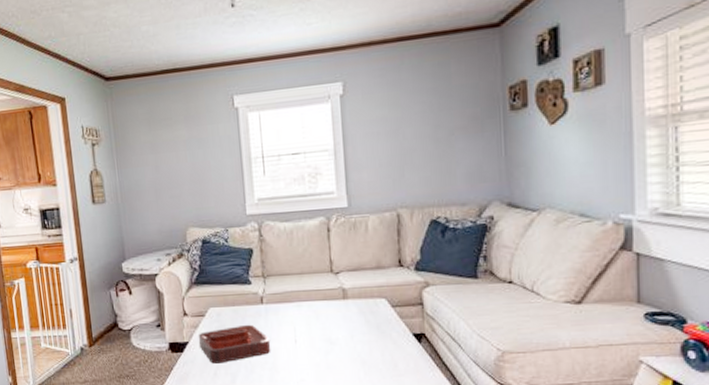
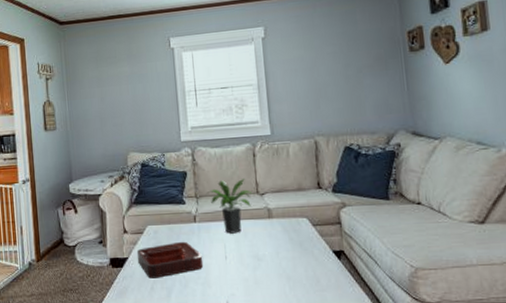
potted plant: none [275,256,325,316] -> present [206,179,251,234]

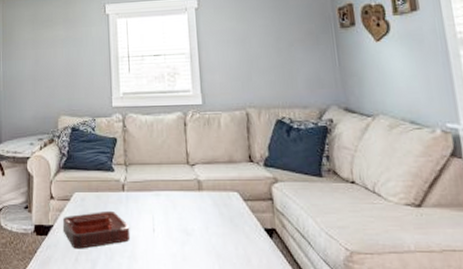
potted plant: present [206,179,251,234] -> none [136,148,182,205]

